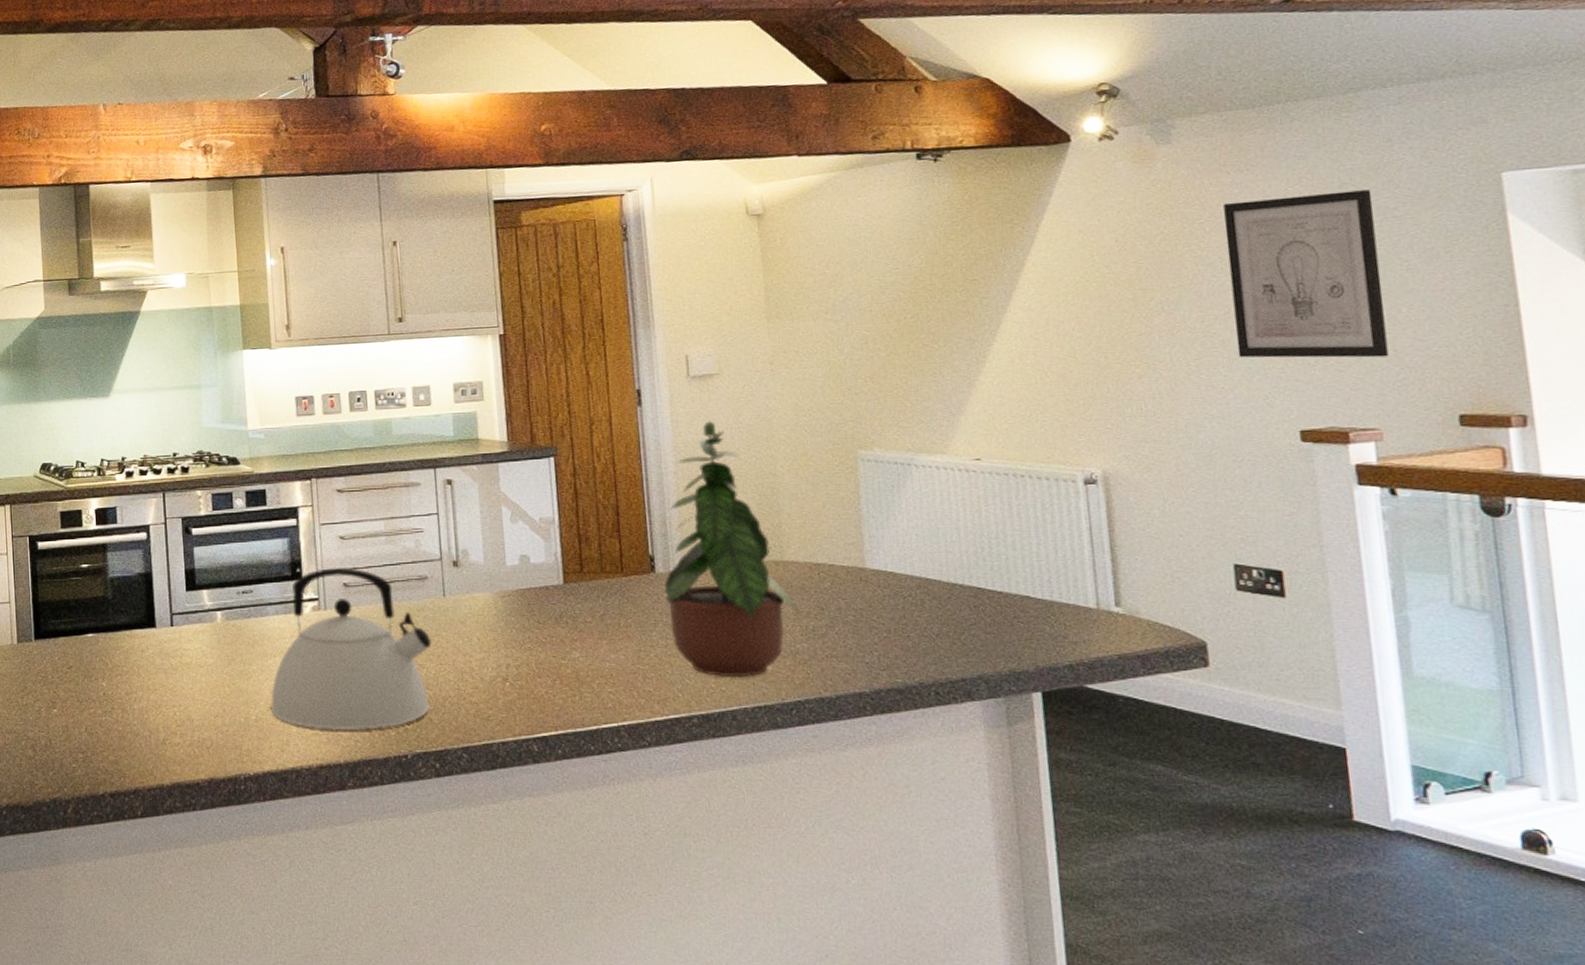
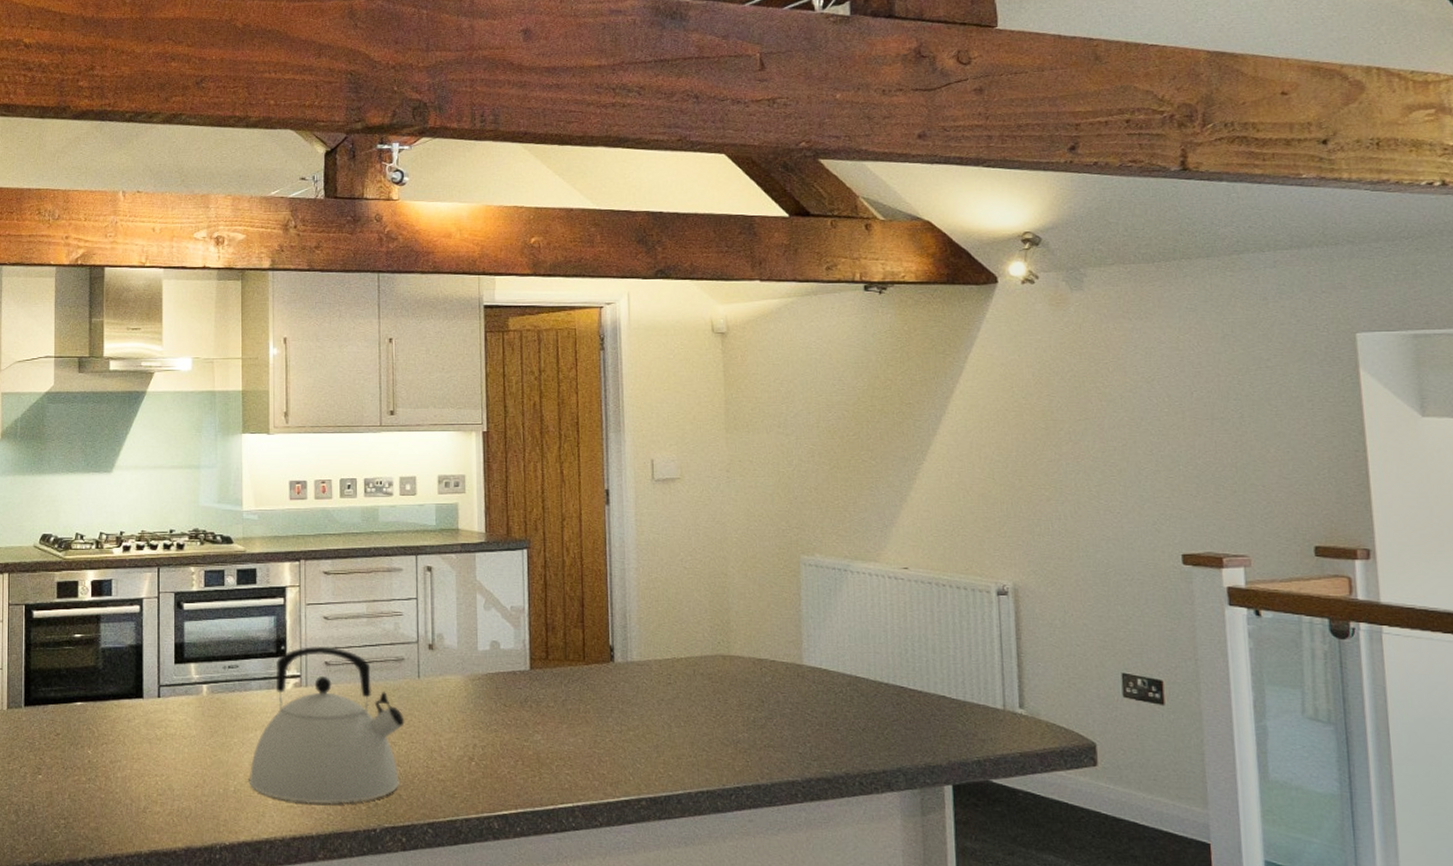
potted plant: present [664,421,803,678] -> none [621,522,745,763]
wall art: present [1223,190,1389,358] -> none [1125,342,1258,492]

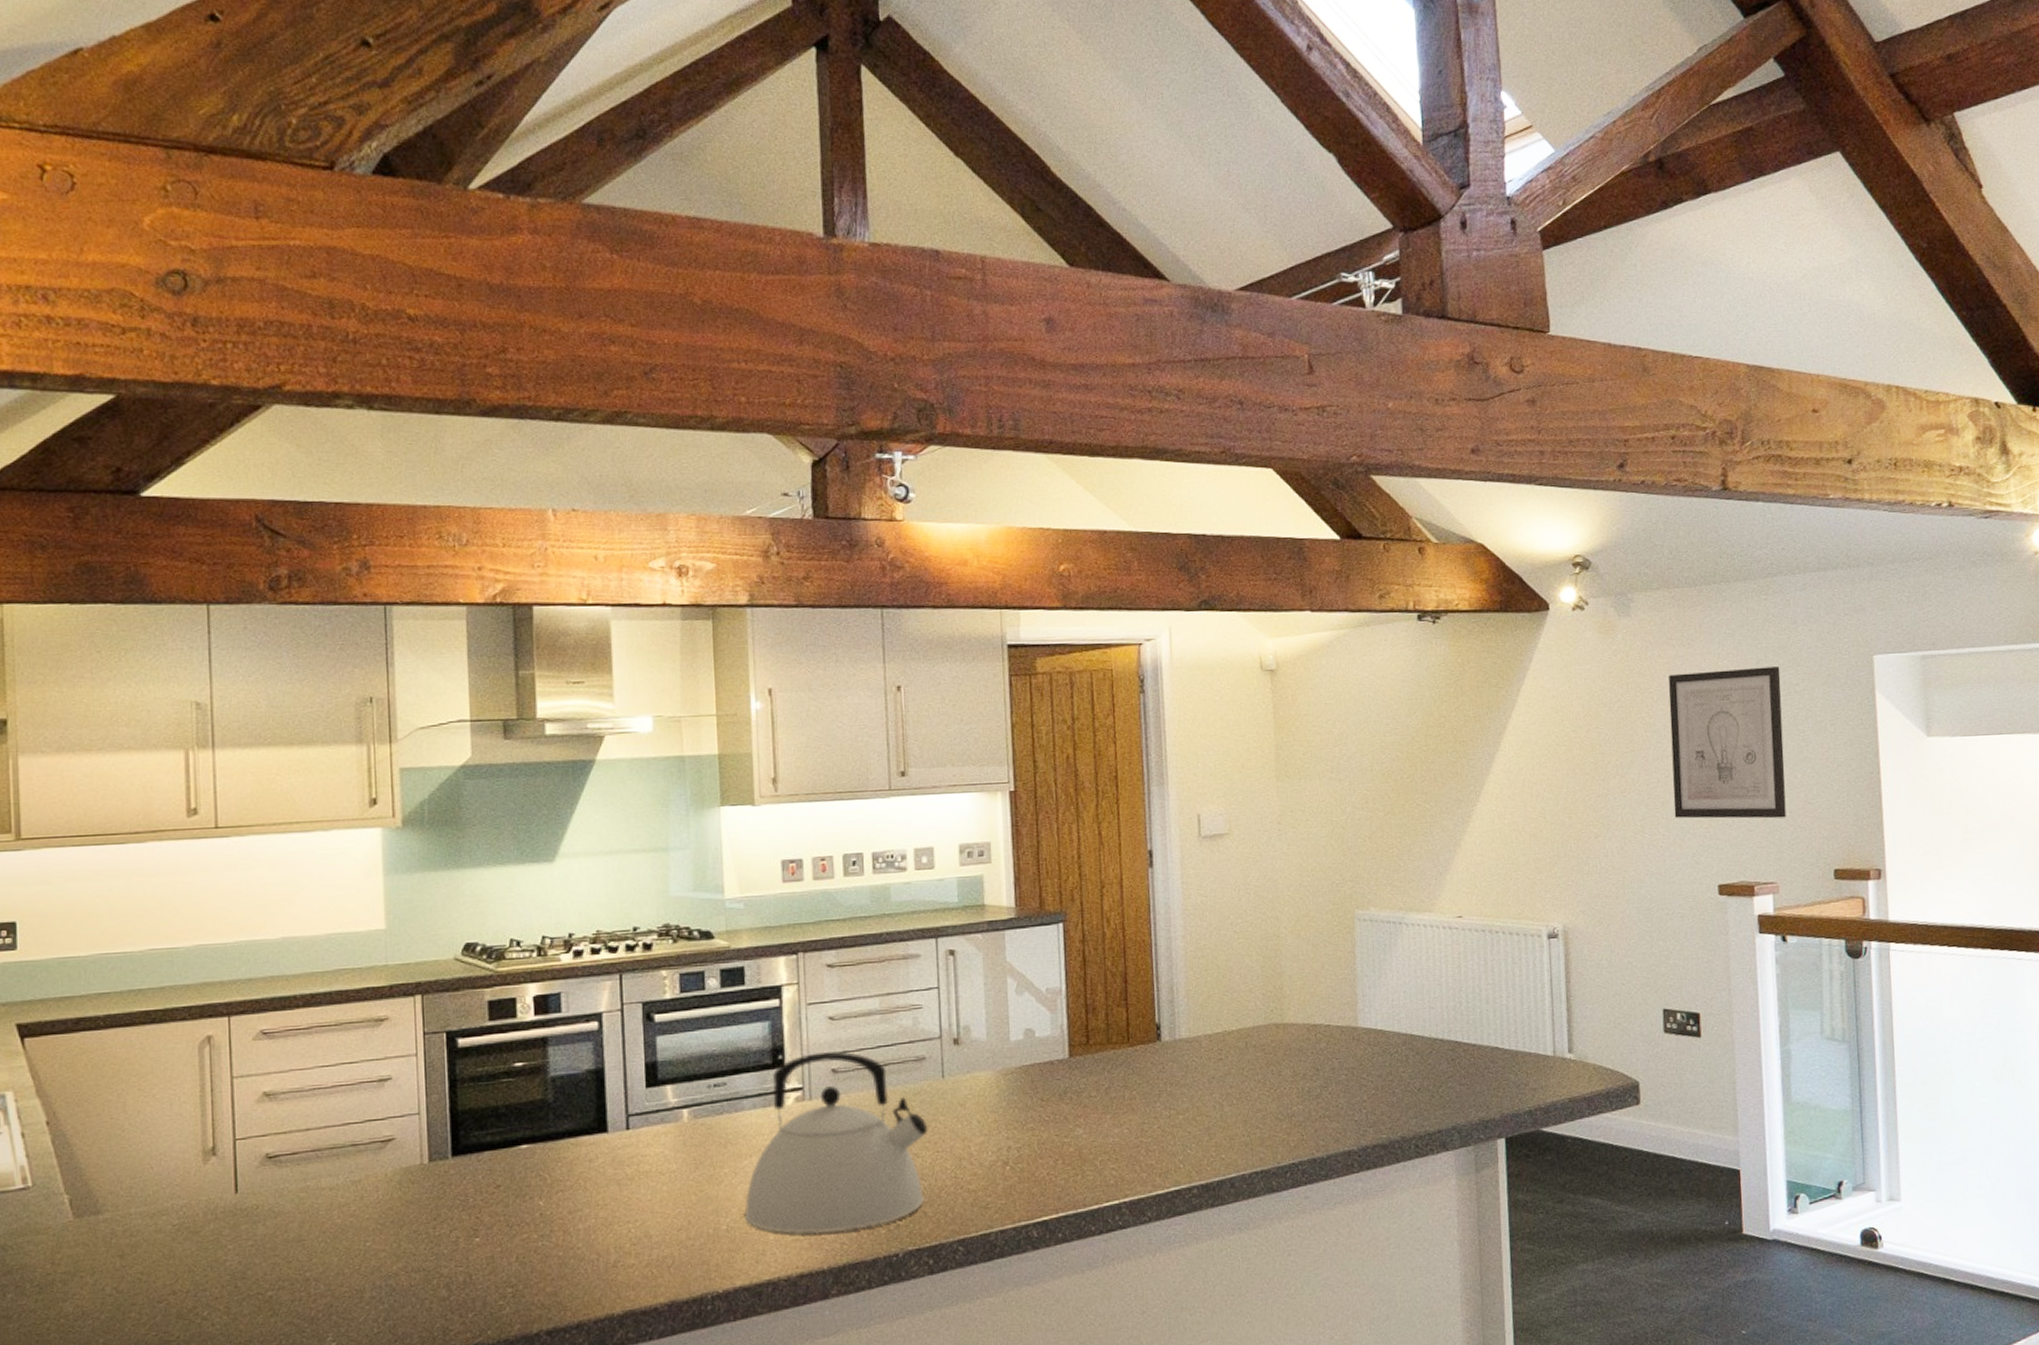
wall art: none [1125,342,1258,492] -> present [1668,666,1786,819]

